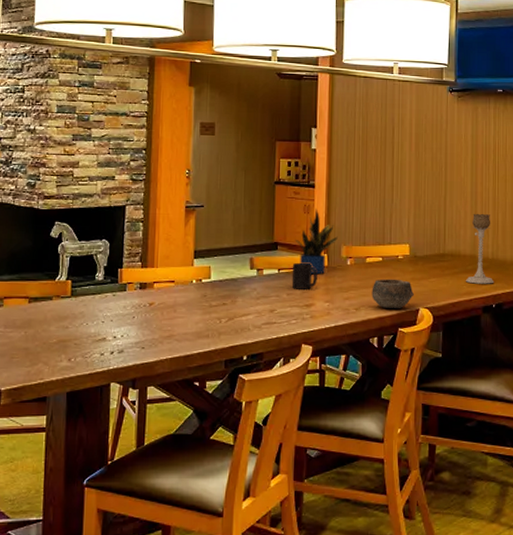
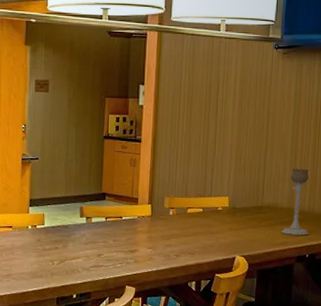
mug: present [291,262,317,289] -> none [117,211,142,237]
potted plant: present [295,209,338,275] -> none [122,162,161,224]
bowl: present [371,279,415,309] -> none [191,228,232,257]

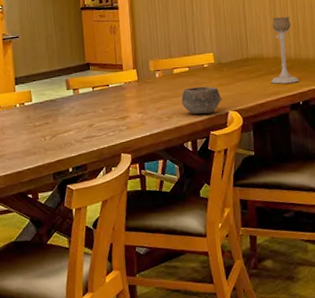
bowl: none [191,228,232,257] -> present [181,86,223,115]

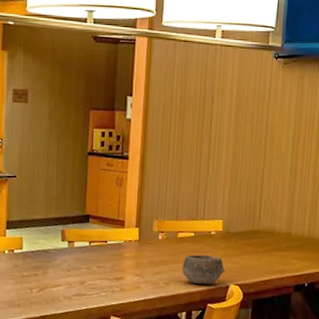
candle holder: present [270,16,300,84] -> none [278,189,310,263]

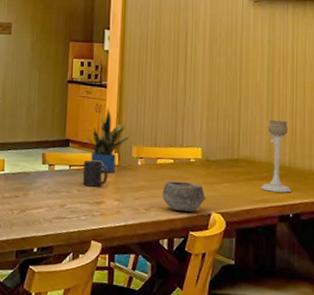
mug: none [102,235,128,263] -> present [82,160,108,187]
potted plant: none [107,181,150,249] -> present [86,108,129,173]
candle holder: none [278,189,310,263] -> present [260,119,292,193]

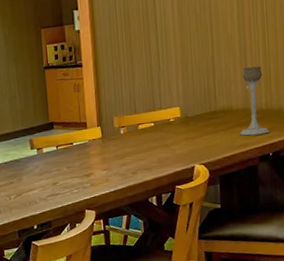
mug: present [82,160,108,187] -> none [68,137,94,162]
potted plant: present [86,108,129,173] -> none [69,86,109,147]
bowl: present [162,181,207,213] -> none [146,141,189,169]

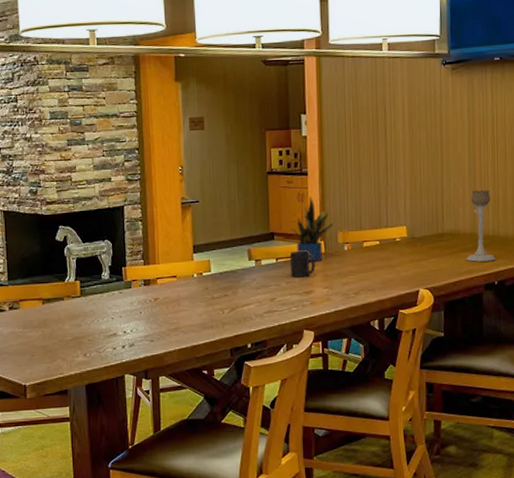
mug: none [68,137,94,162] -> present [289,250,315,277]
potted plant: none [69,86,109,147] -> present [291,196,333,262]

